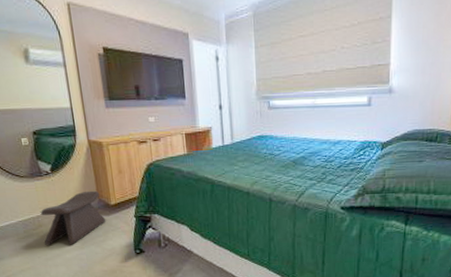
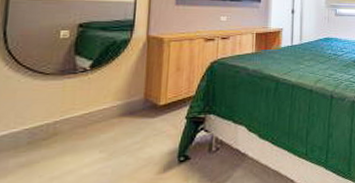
stool: present [40,190,106,246] -> none [56,89,150,160]

